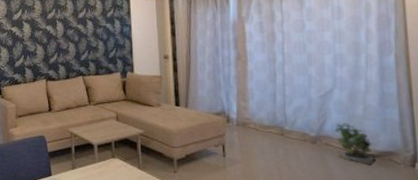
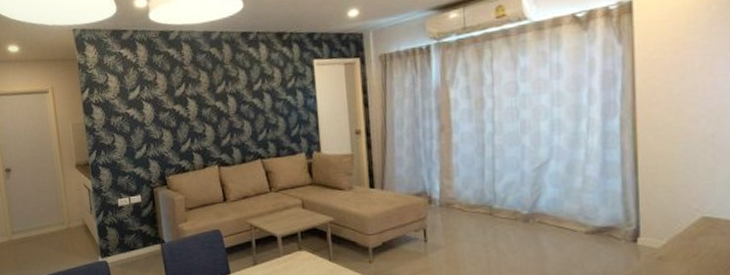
potted plant: present [335,123,374,166] -> none [550,197,592,243]

